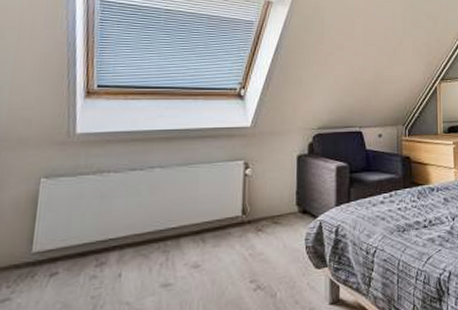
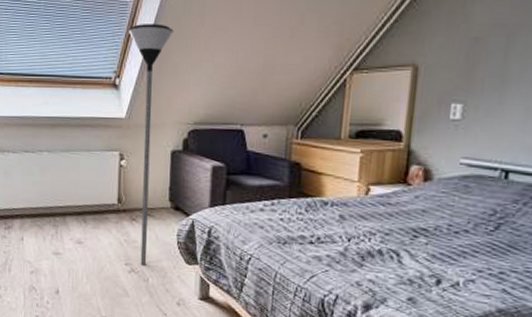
floor lamp: none [253,41,297,279] -> present [128,24,174,265]

